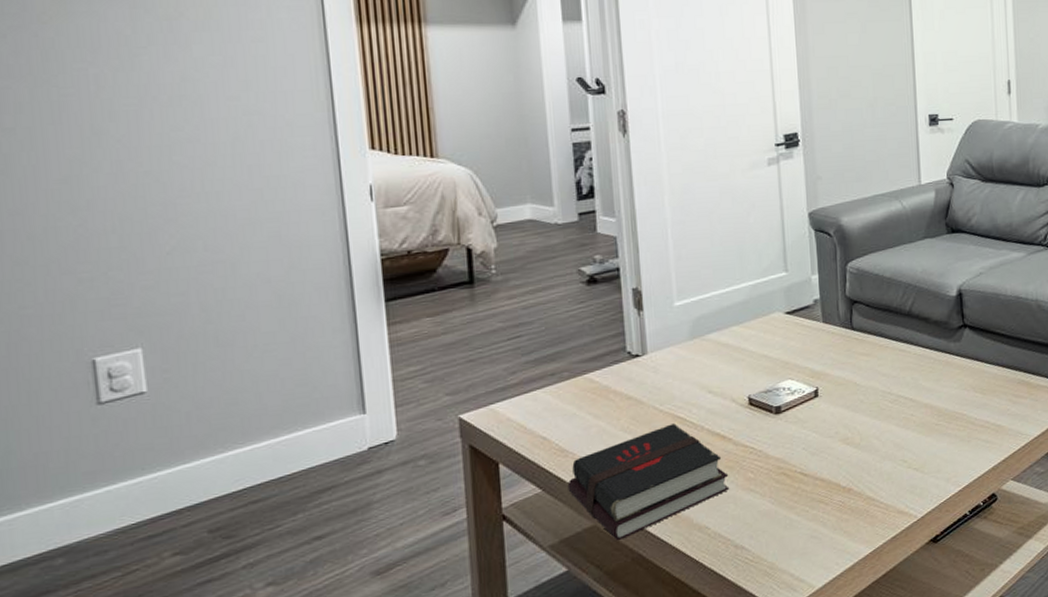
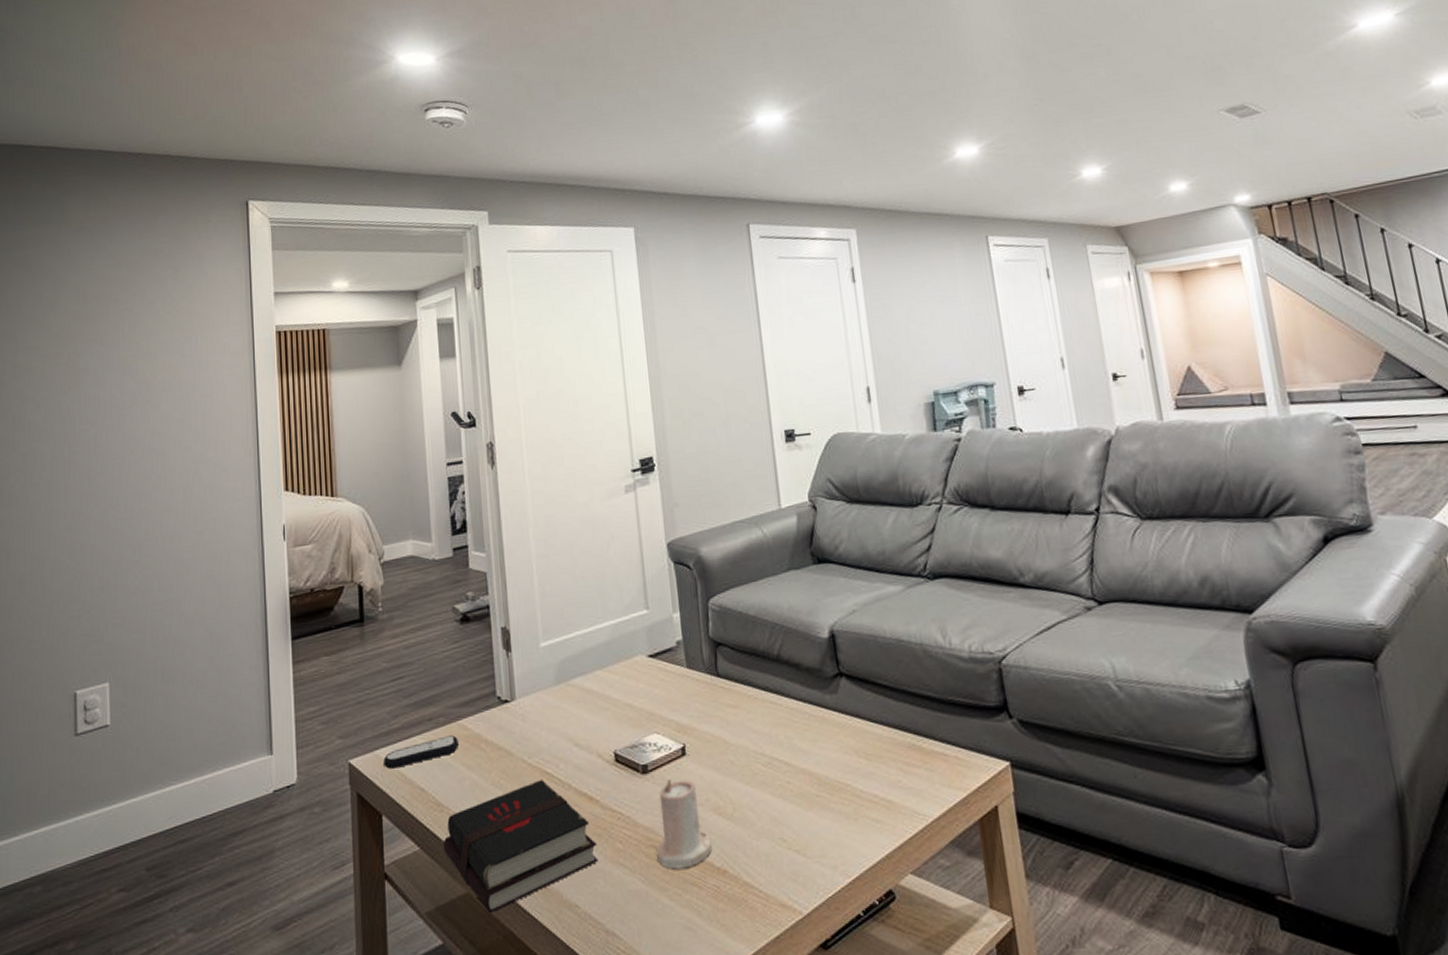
remote control: none [500,388,585,421] -> present [383,735,459,769]
candle: none [787,417,839,491] -> present [656,779,712,870]

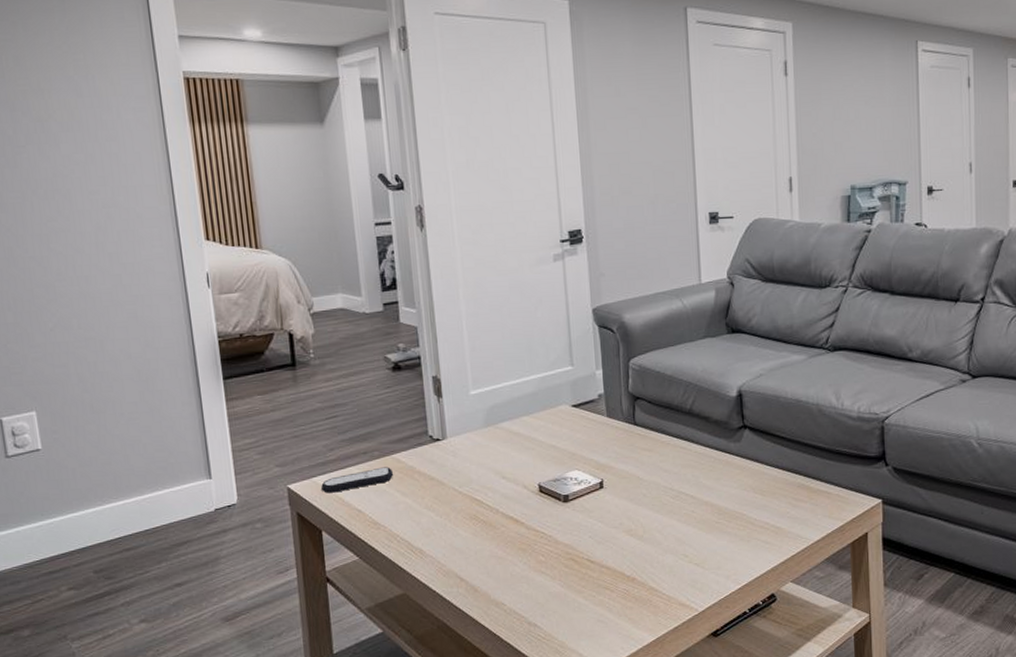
hardback book: present [443,780,599,914] -> none [380,505,523,610]
candle: present [656,779,712,870] -> none [575,507,623,577]

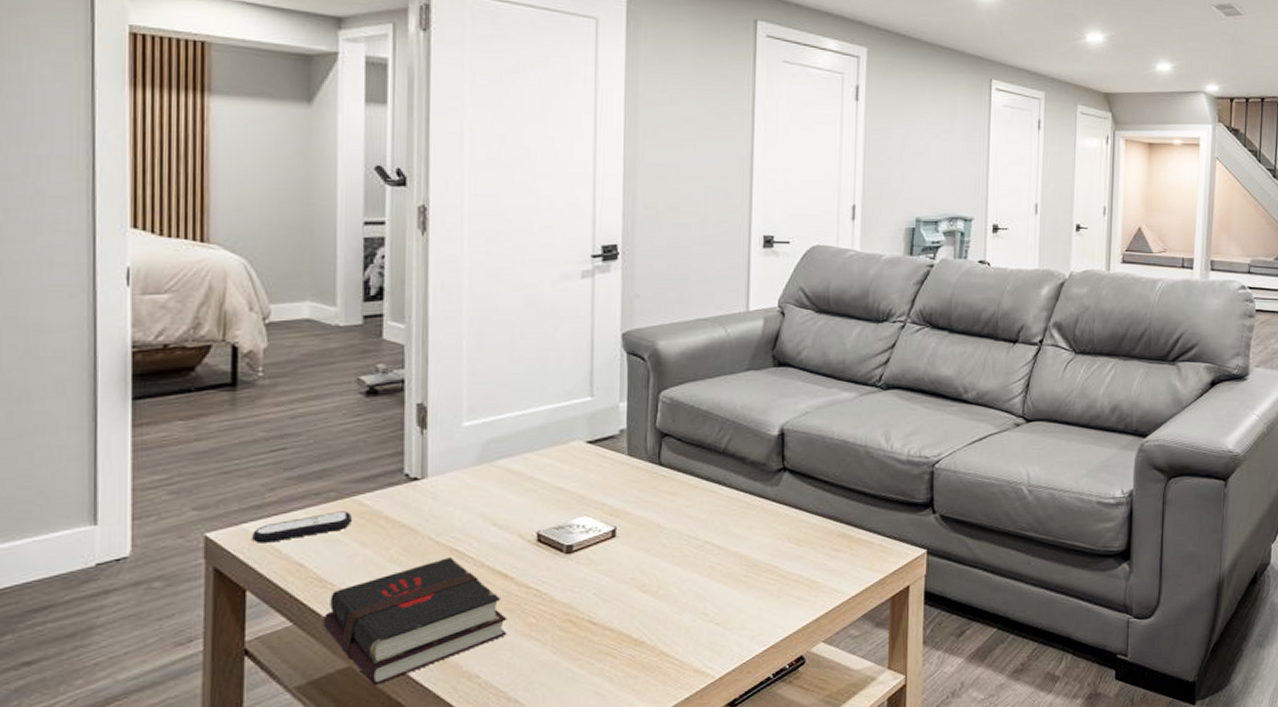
hardback book: none [380,505,523,610] -> present [323,557,508,686]

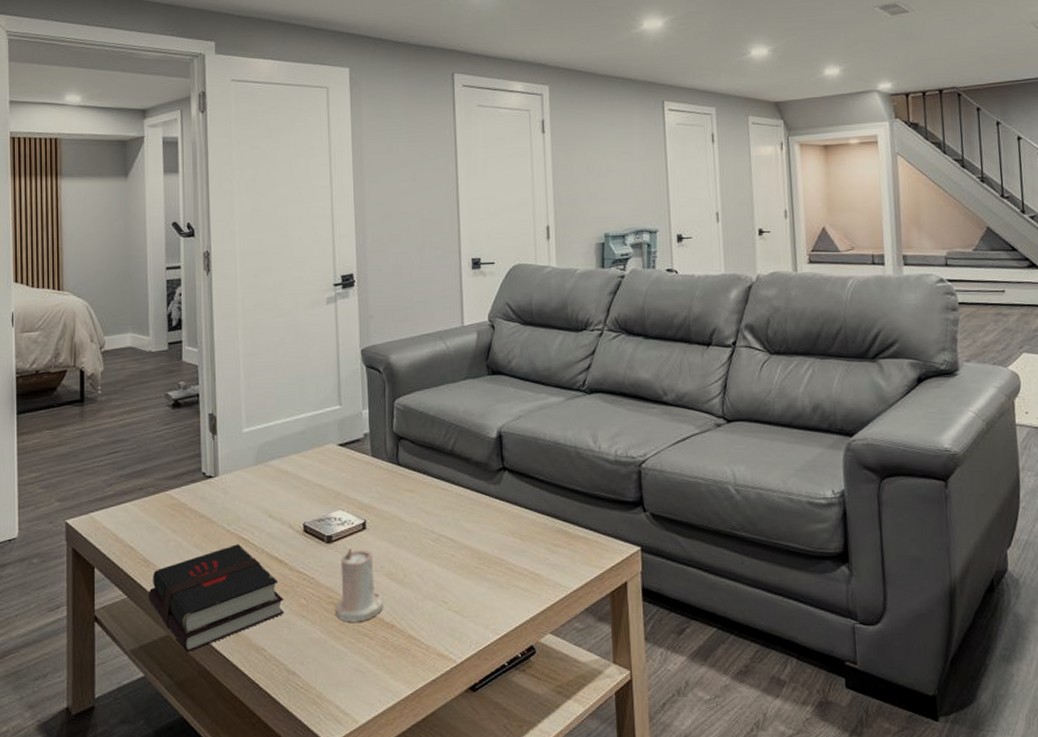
remote control: present [252,511,352,543] -> none [98,503,166,529]
candle: none [572,559,631,641] -> present [335,549,383,623]

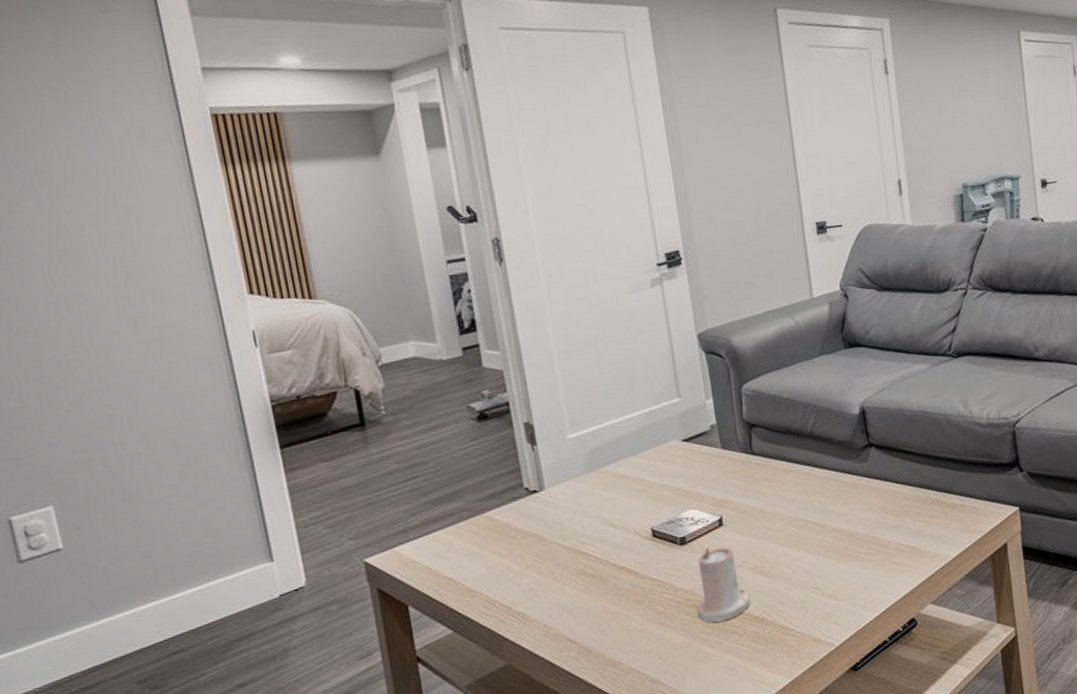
hardback book: present [148,544,285,653] -> none [477,559,641,679]

